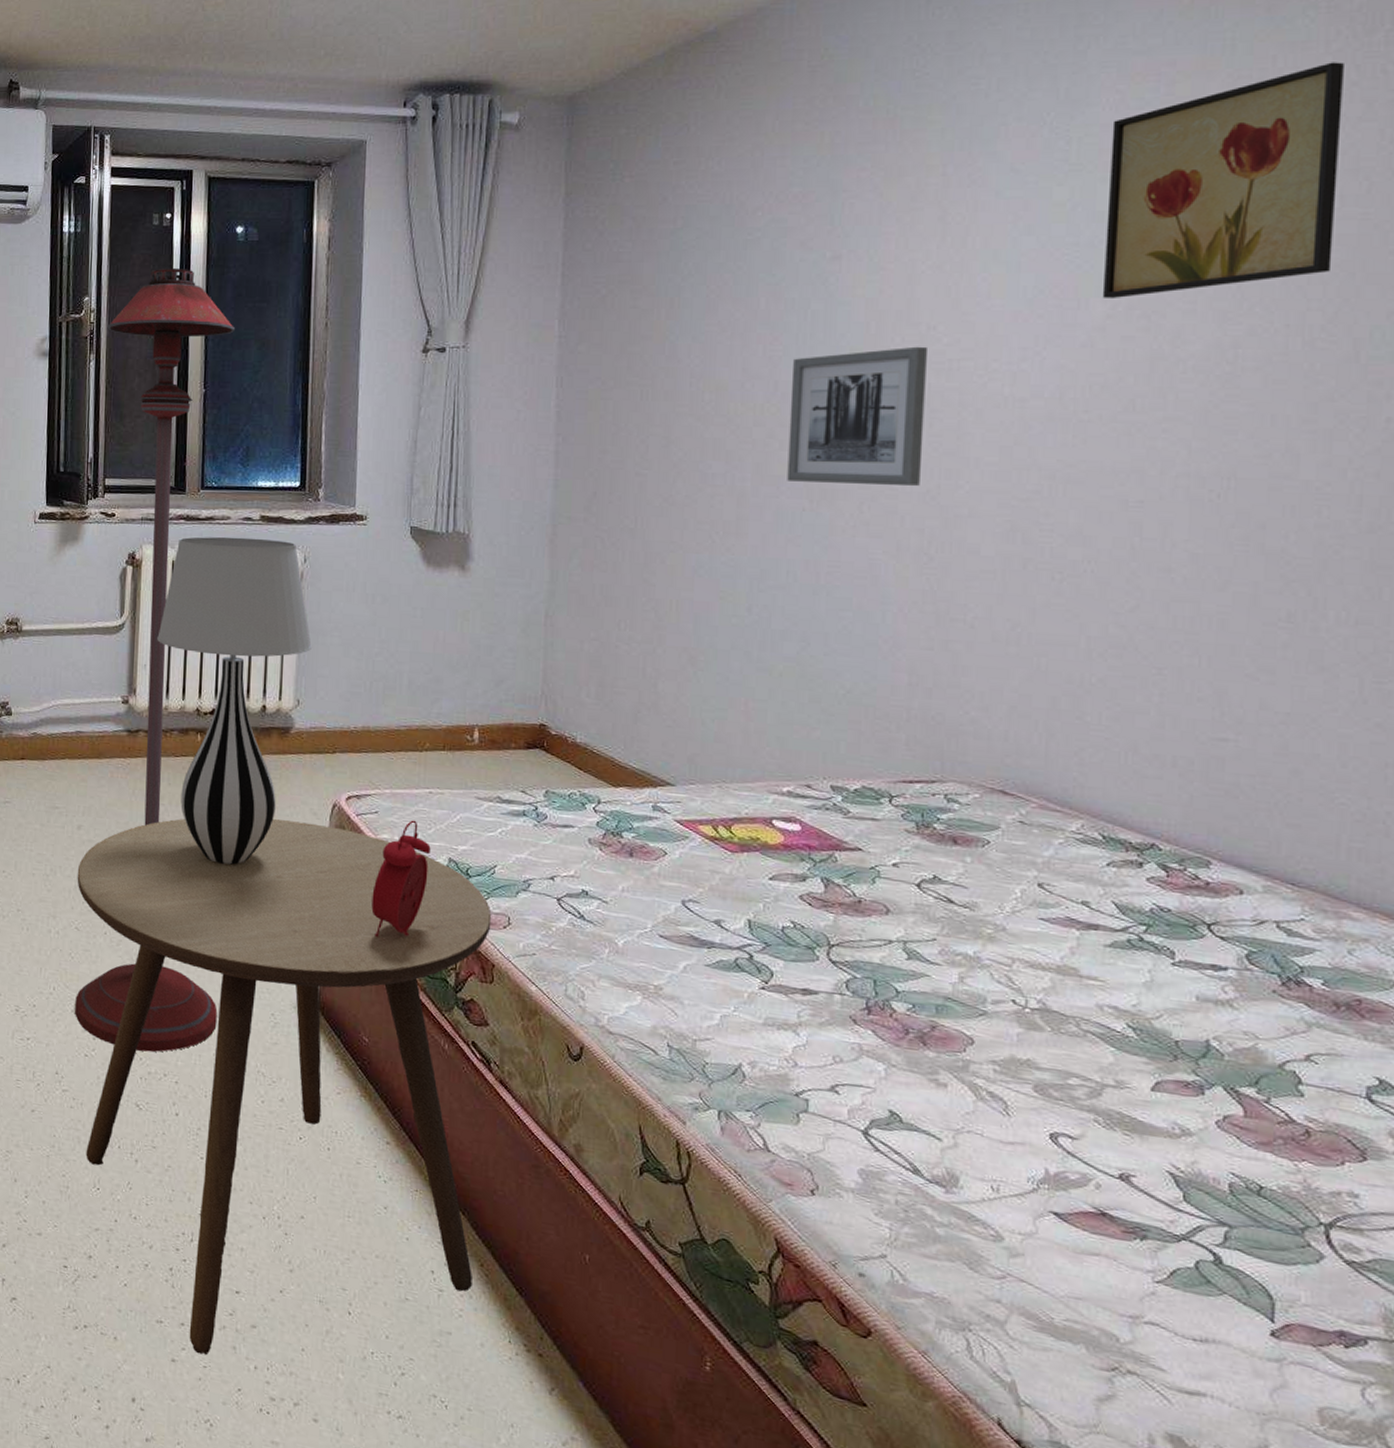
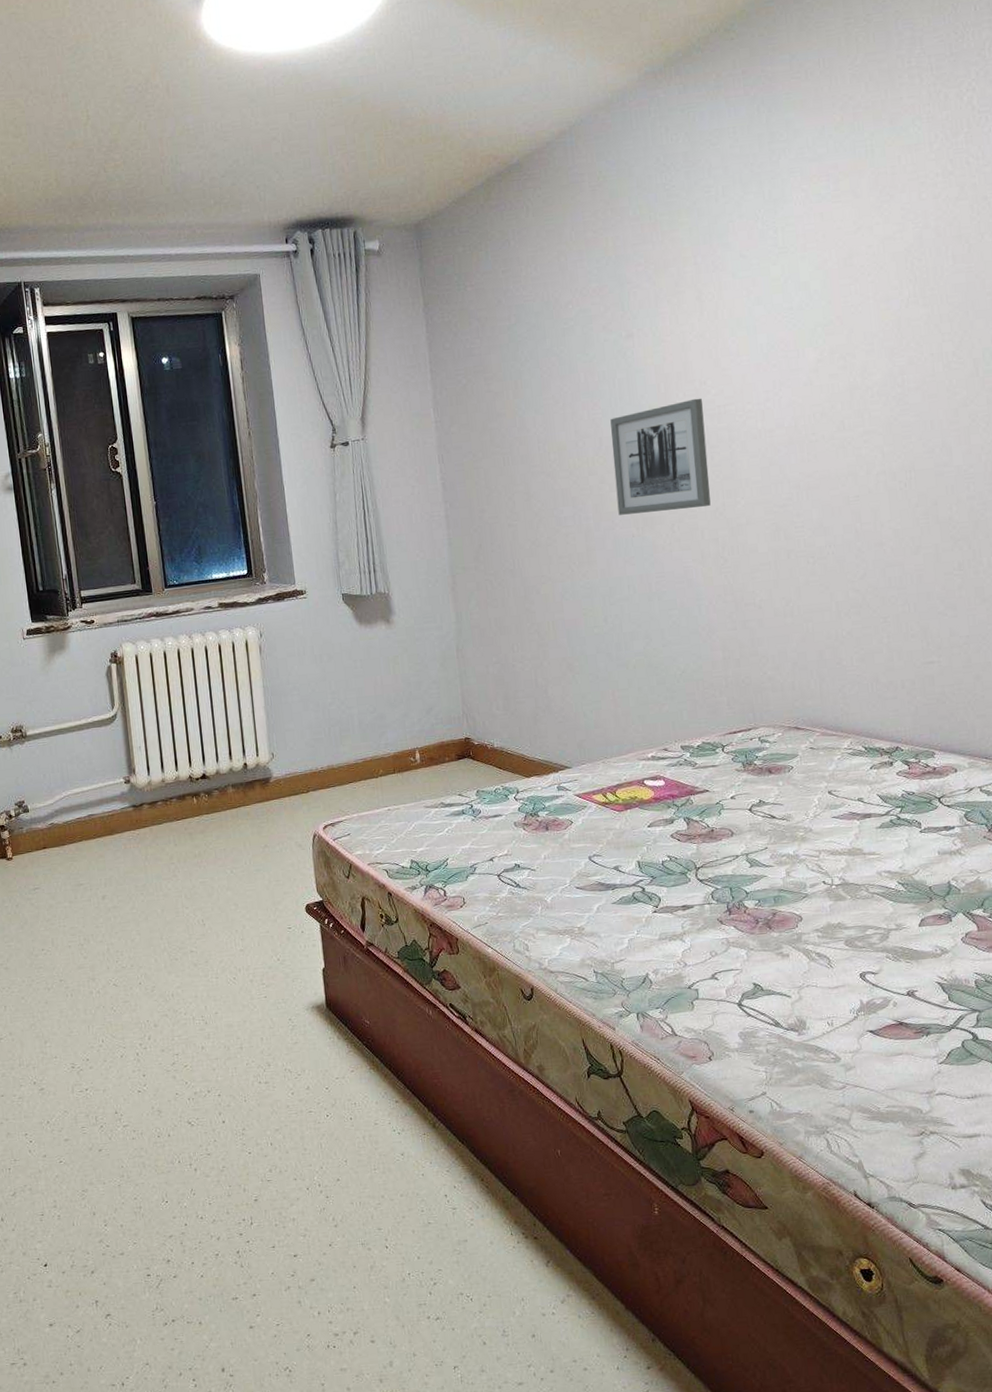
floor lamp: present [75,267,236,1052] -> none [62,399,246,1077]
side table: present [77,819,492,1356] -> none [107,853,477,1316]
table lamp: present [157,536,312,865] -> none [146,621,277,904]
alarm clock: present [371,820,431,937] -> none [355,835,397,937]
wall art: present [1102,62,1346,300] -> none [802,158,954,348]

